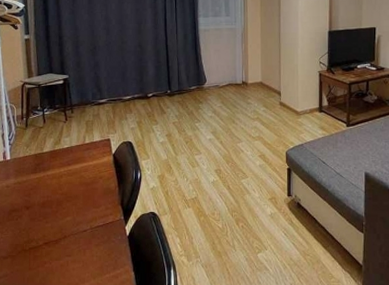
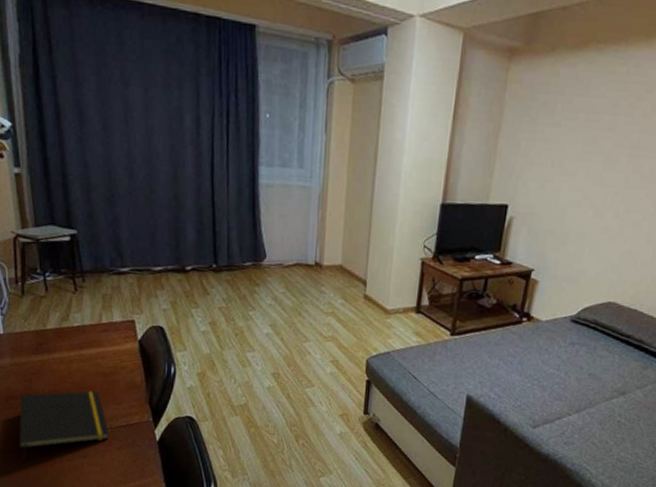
notepad: none [17,199,90,266] -> present [19,391,110,463]

